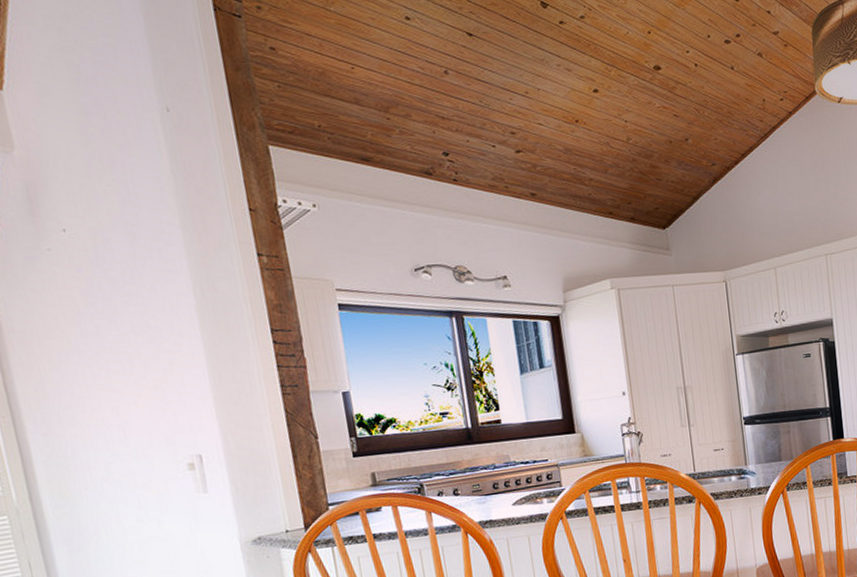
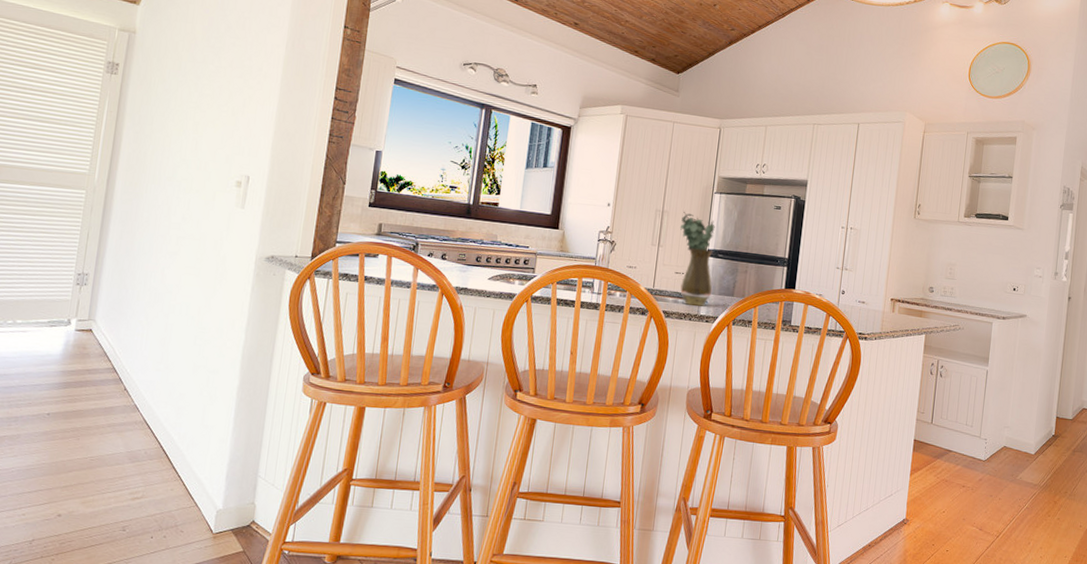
vase: none [707,382,758,482] -> present [679,211,715,307]

